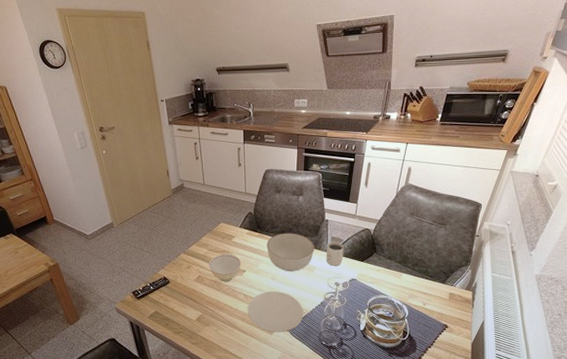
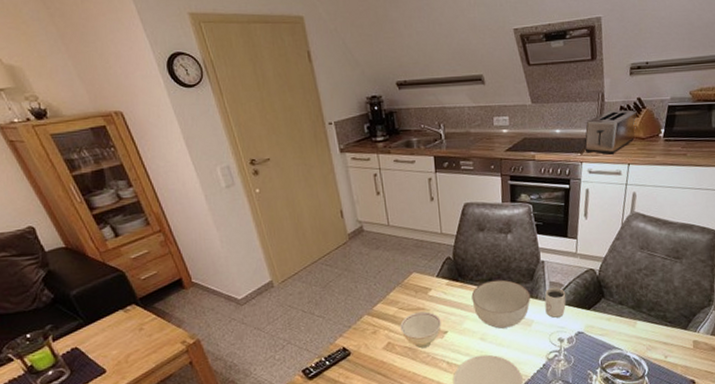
toaster: none [370,96,418,134] -> present [584,110,638,155]

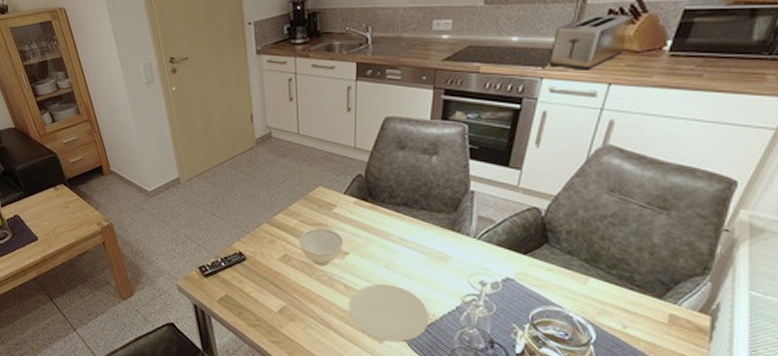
bowl: present [471,279,531,329] -> none [380,205,452,260]
mug: present [544,288,567,318] -> none [468,223,497,258]

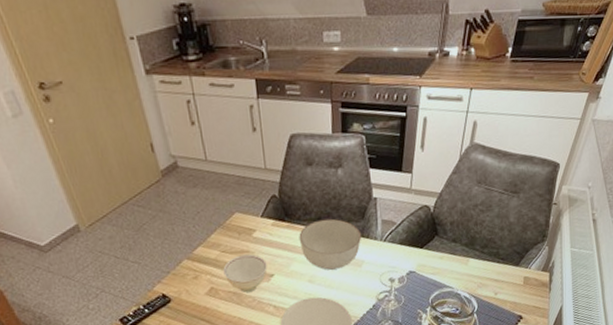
bowl: none [380,205,452,260] -> present [299,218,362,270]
toaster: present [548,14,633,70] -> none [424,24,484,77]

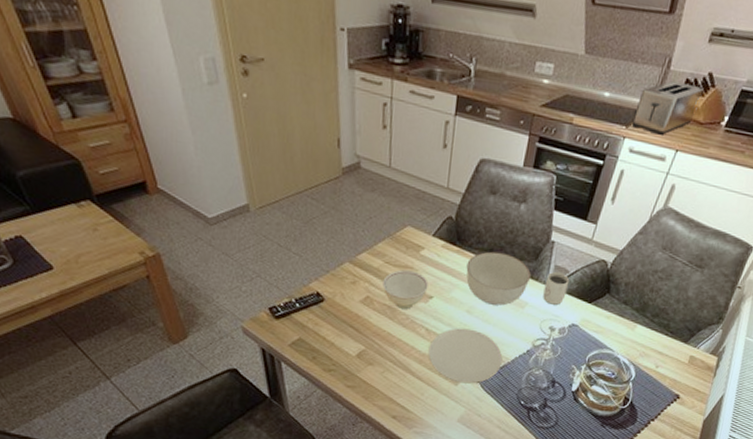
mug: none [376,226,399,258] -> present [543,272,570,305]
toaster: none [424,24,484,77] -> present [631,81,704,135]

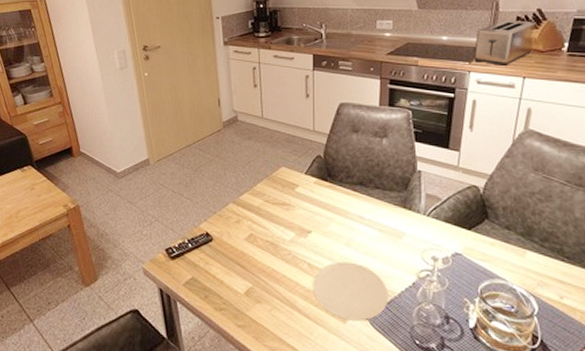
bowl: present [382,269,429,309] -> none [264,207,306,245]
bowl: present [466,251,531,306] -> none [339,184,404,237]
mug: present [543,272,570,305] -> none [419,201,444,233]

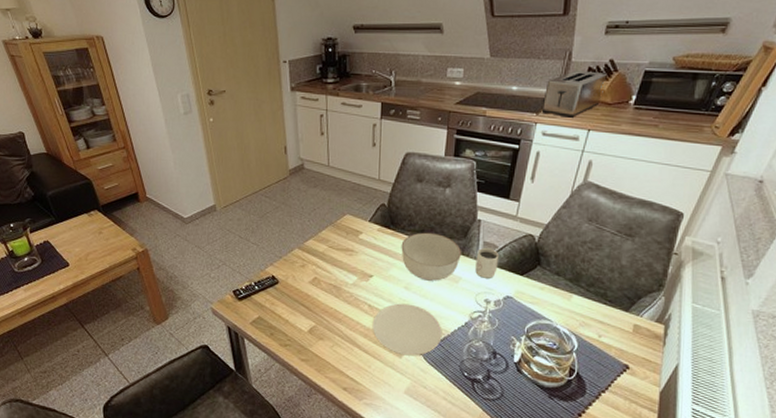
bowl: none [339,184,404,237] -> present [401,232,462,281]
mug: none [419,201,444,233] -> present [475,248,500,278]

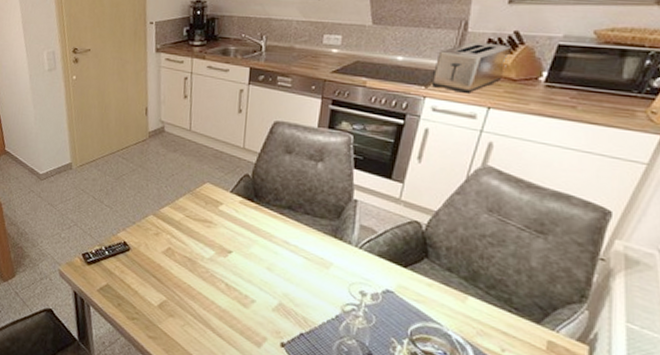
plate: present [372,303,442,356] -> none [228,285,309,348]
bowl: present [401,232,462,281] -> none [264,208,335,265]
mug: present [475,248,500,278] -> none [349,232,379,268]

